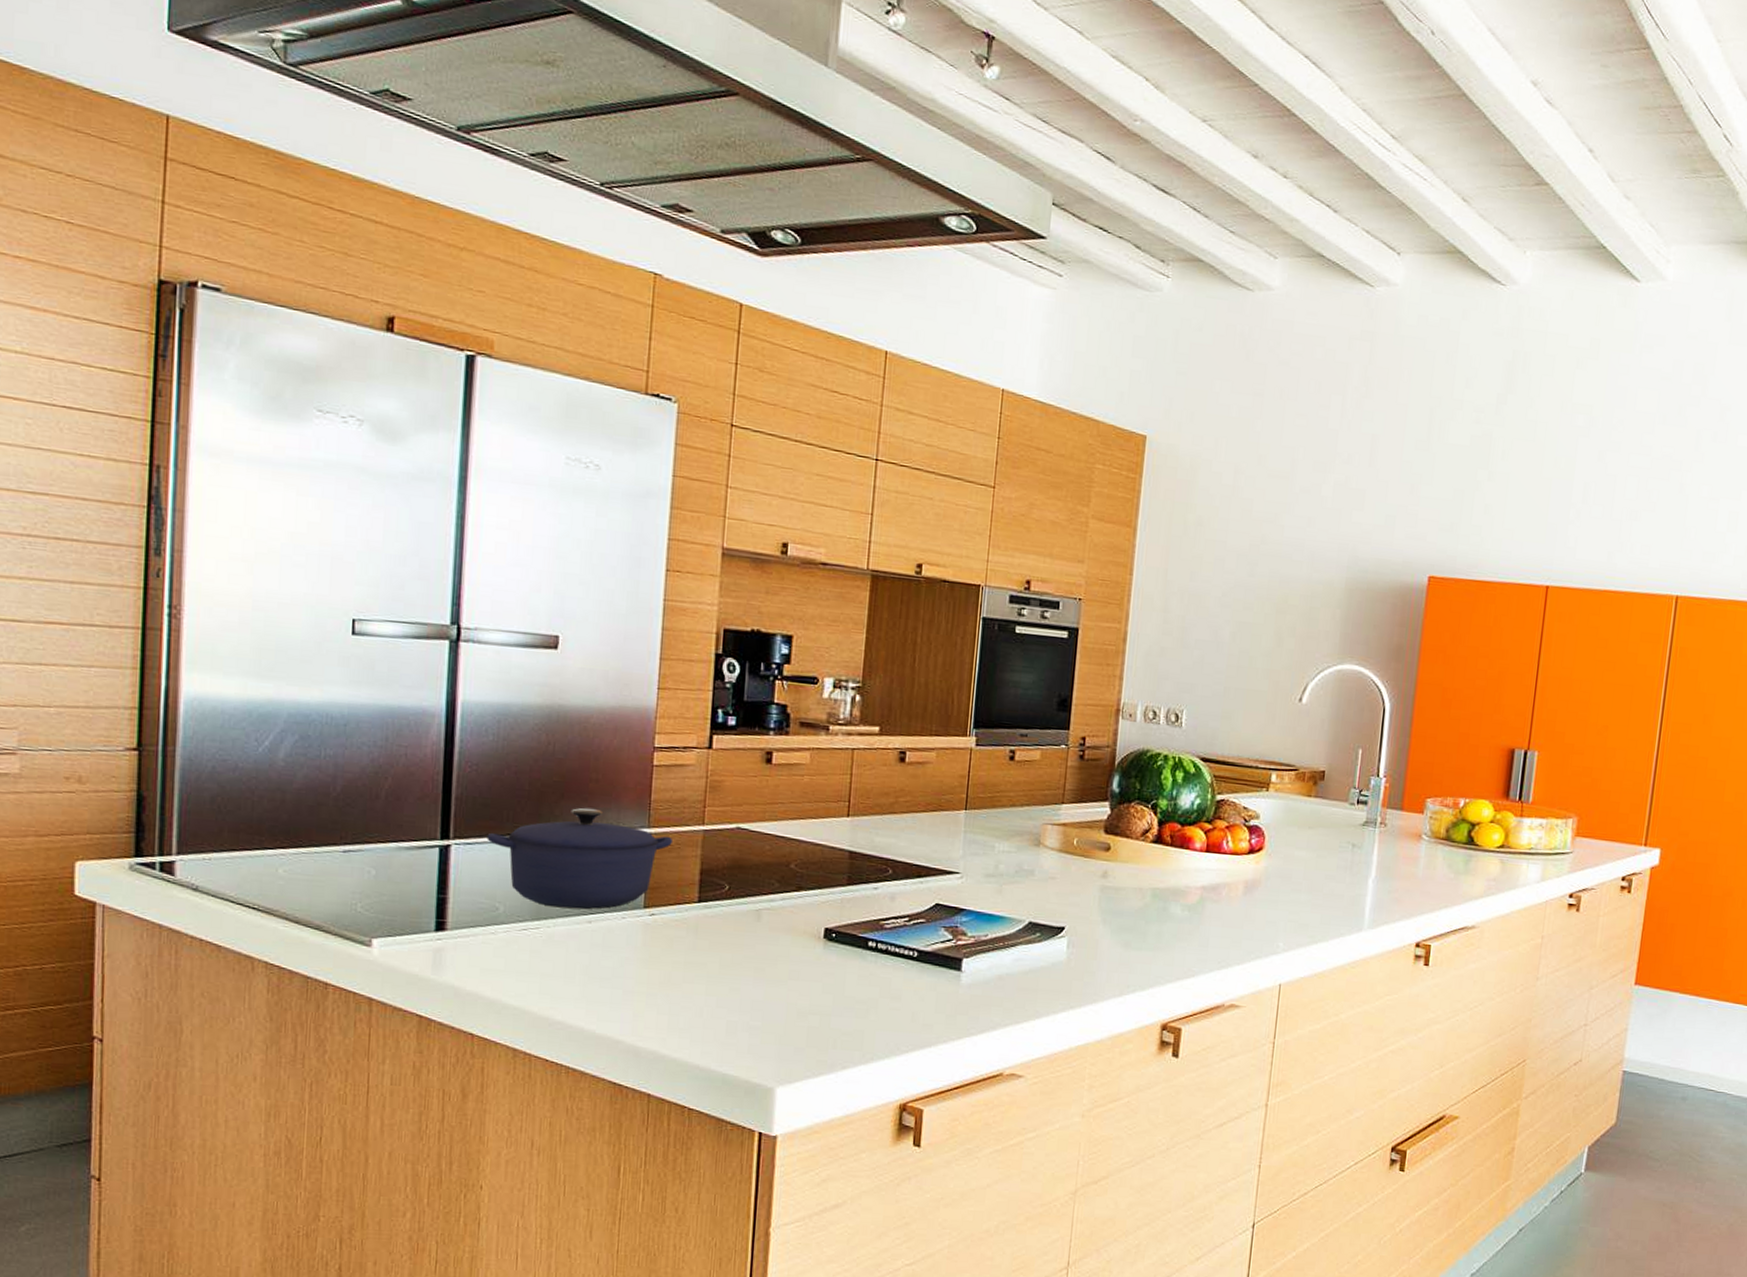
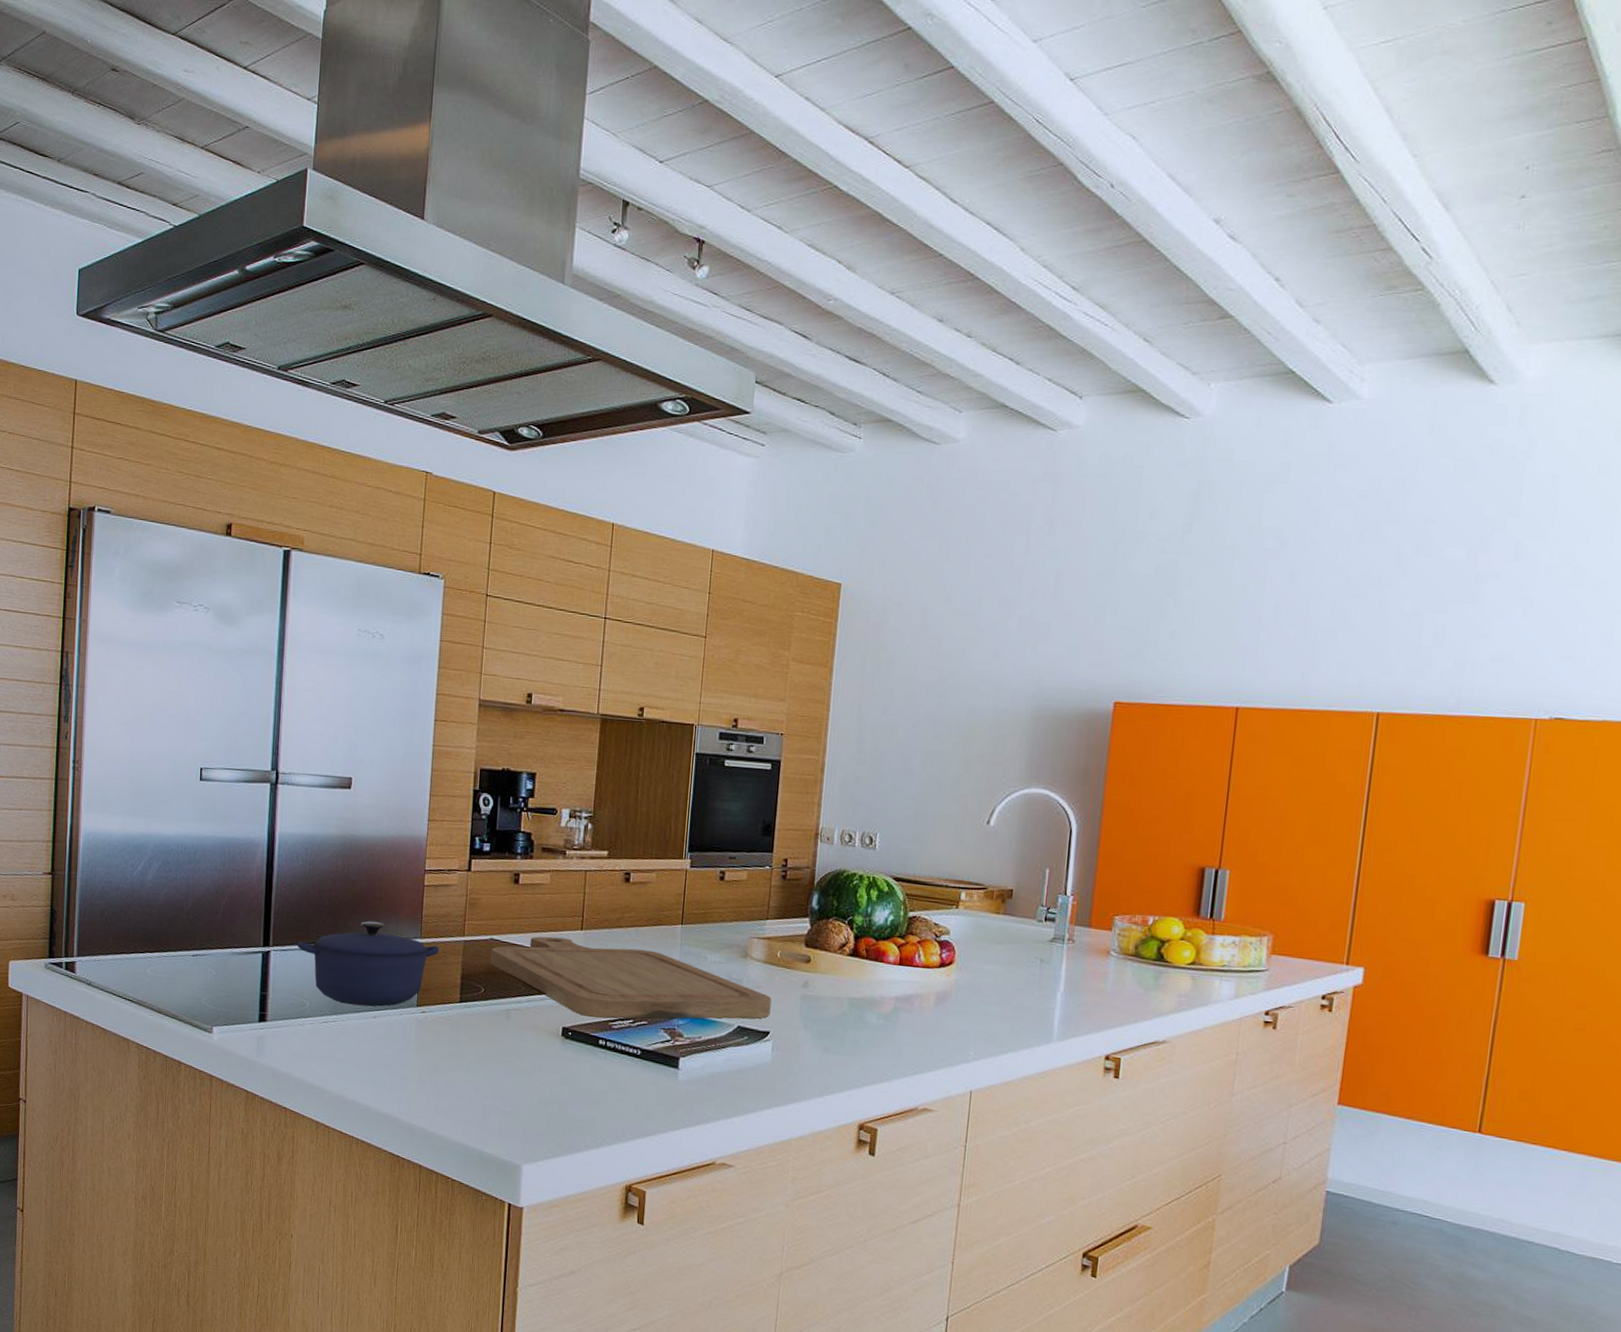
chopping board: none [736,824,1067,918] -> present [490,936,772,1019]

